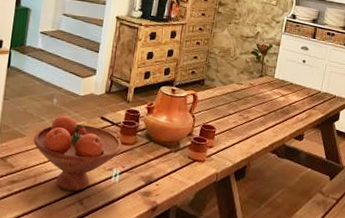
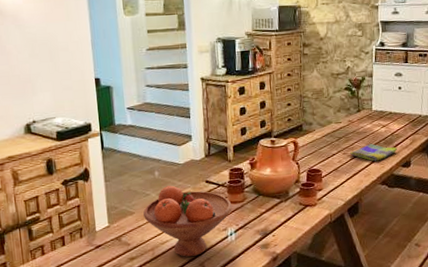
dish towel: none [245,110,293,129] -> present [349,144,398,162]

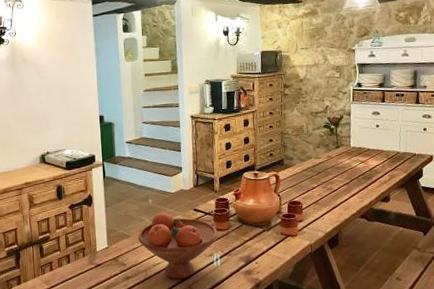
dish towel: present [349,144,398,162] -> none [328,178,377,196]

